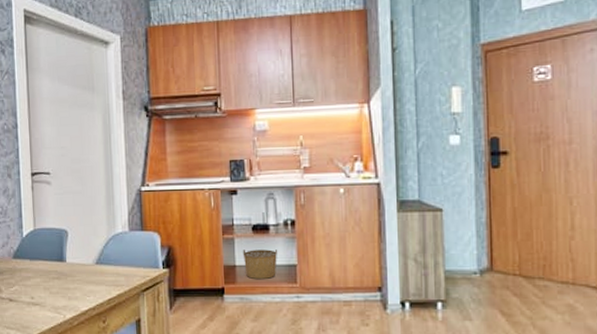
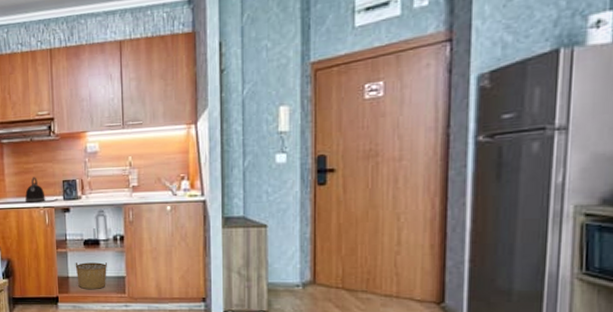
kettle: none [189,156,211,184] -> present [25,177,46,203]

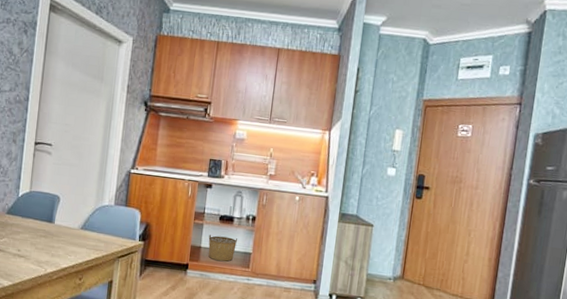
kettle: present [25,177,46,203] -> none [173,151,192,175]

